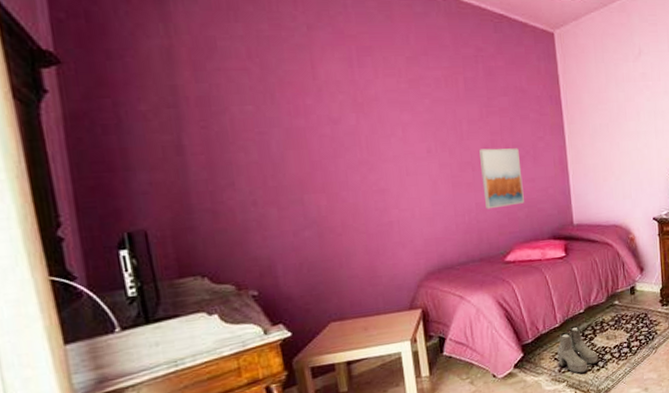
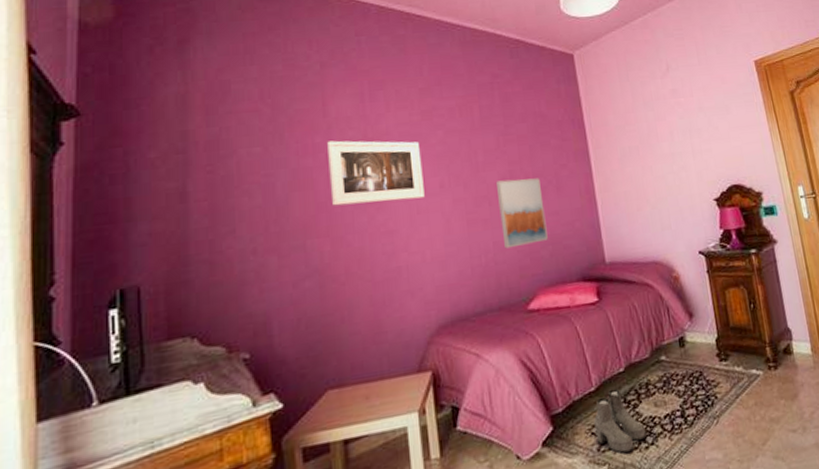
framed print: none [318,103,413,165] -> present [327,140,425,206]

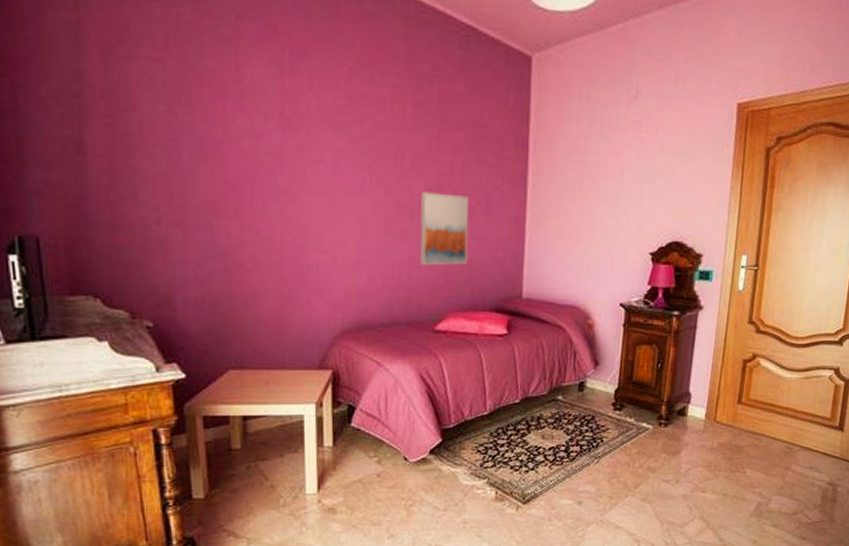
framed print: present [327,140,425,206] -> none [240,112,343,196]
boots: present [594,388,646,453] -> none [481,416,529,472]

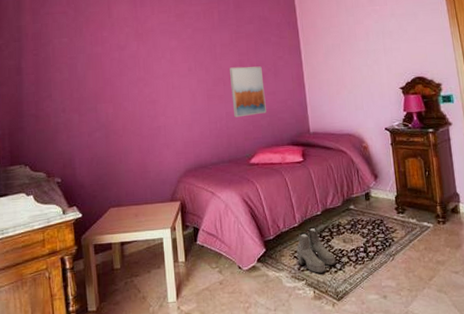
boots: none [481,416,529,472] -> present [296,226,336,273]

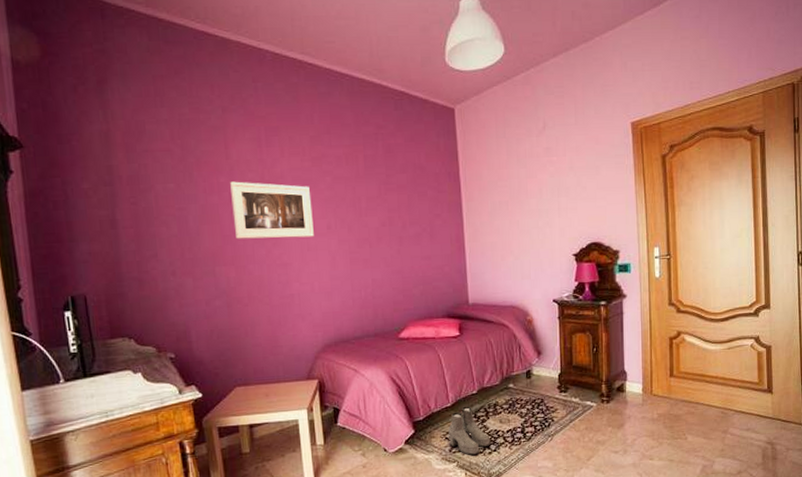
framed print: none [111,35,178,81] -> present [230,181,314,239]
wall art: present [229,66,267,118] -> none [376,225,420,286]

